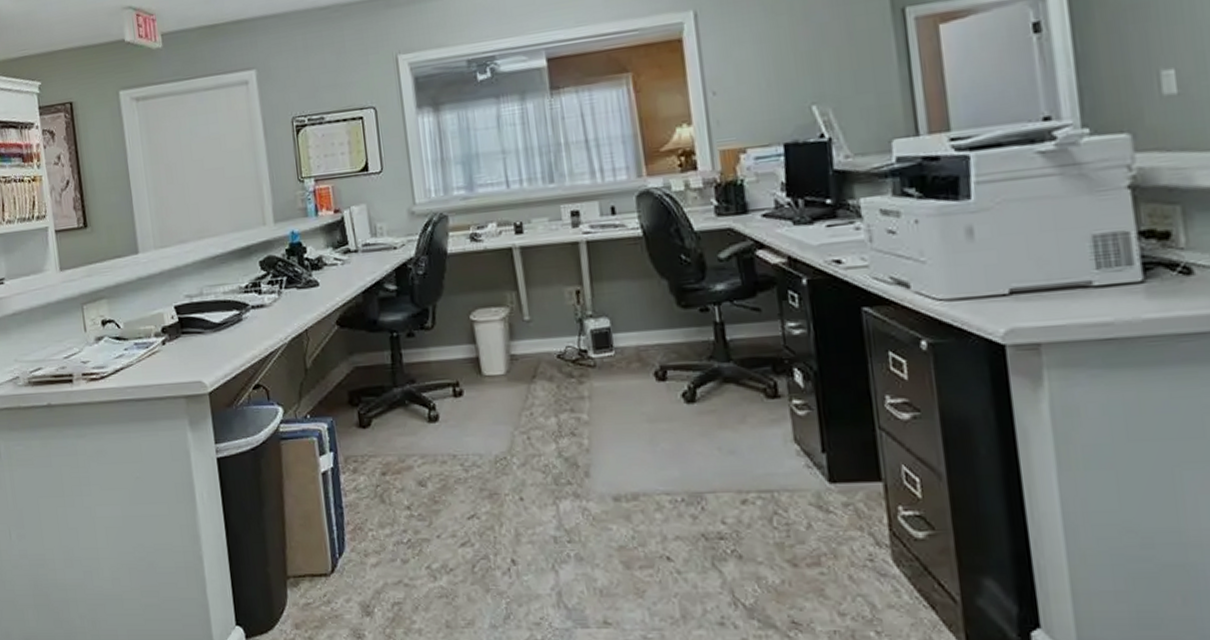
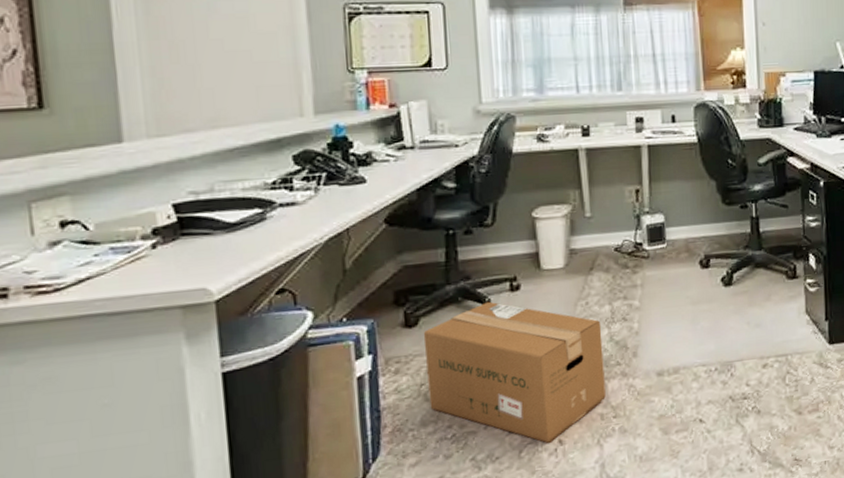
box: none [376,406,558,561] -> present [423,301,606,443]

